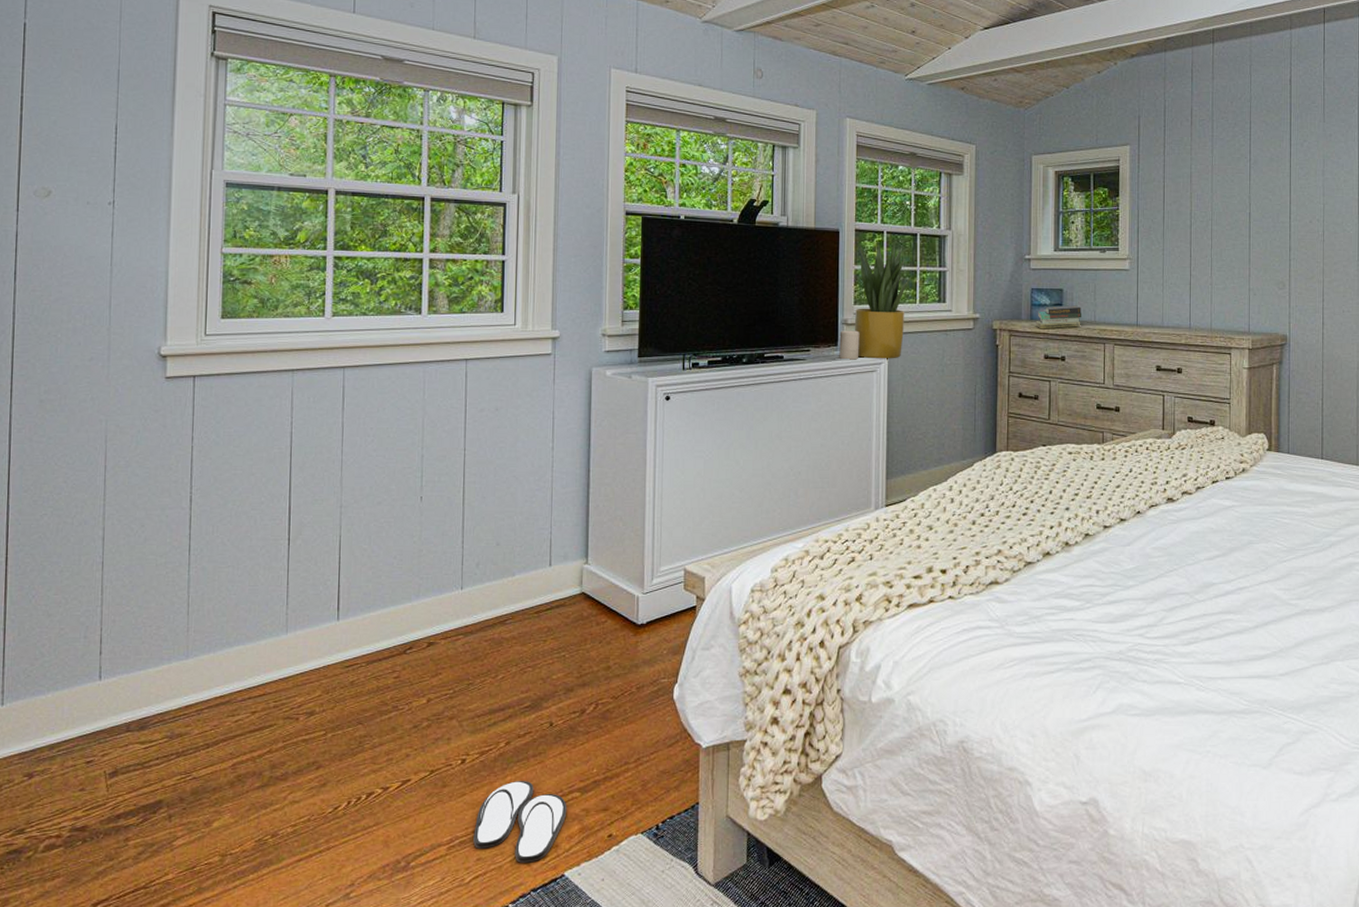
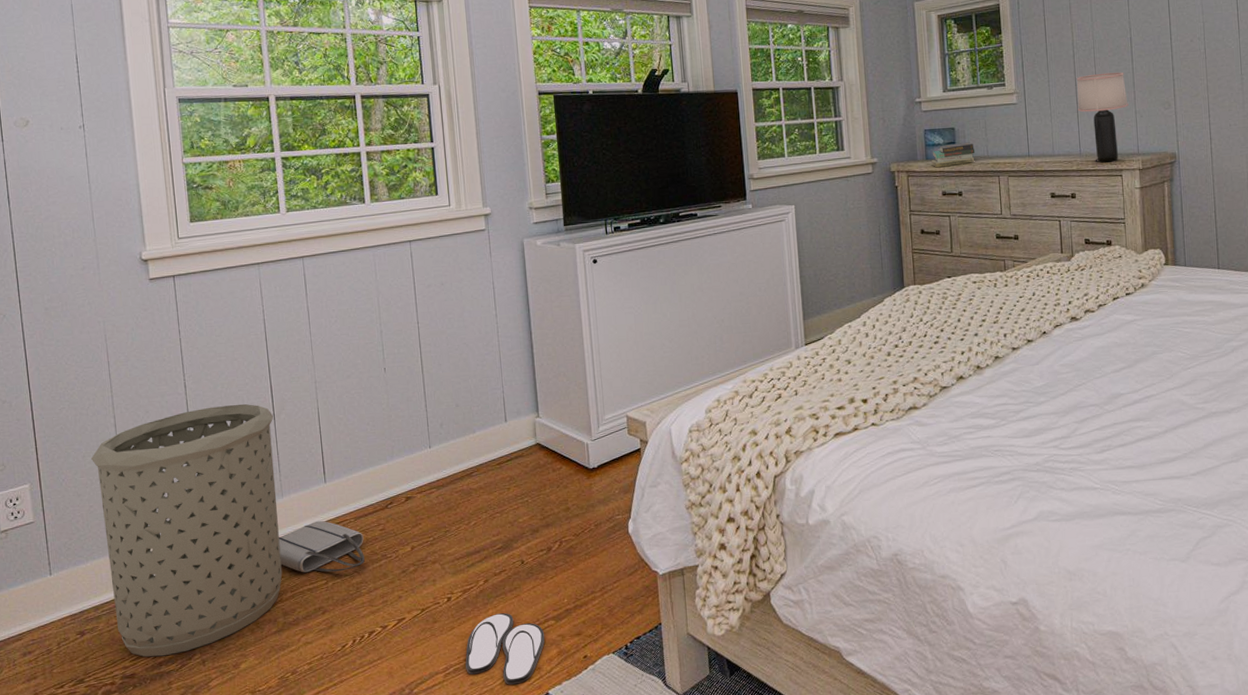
laundry basket: none [70,524,289,808] -> present [91,403,283,657]
tote bag: none [275,662,374,722] -> present [278,520,365,573]
candle: present [839,330,860,361] -> none [747,184,768,213]
planter: present [854,243,912,359] -> none [755,99,810,210]
table lamp: none [1190,246,1242,339] -> present [1076,72,1128,163]

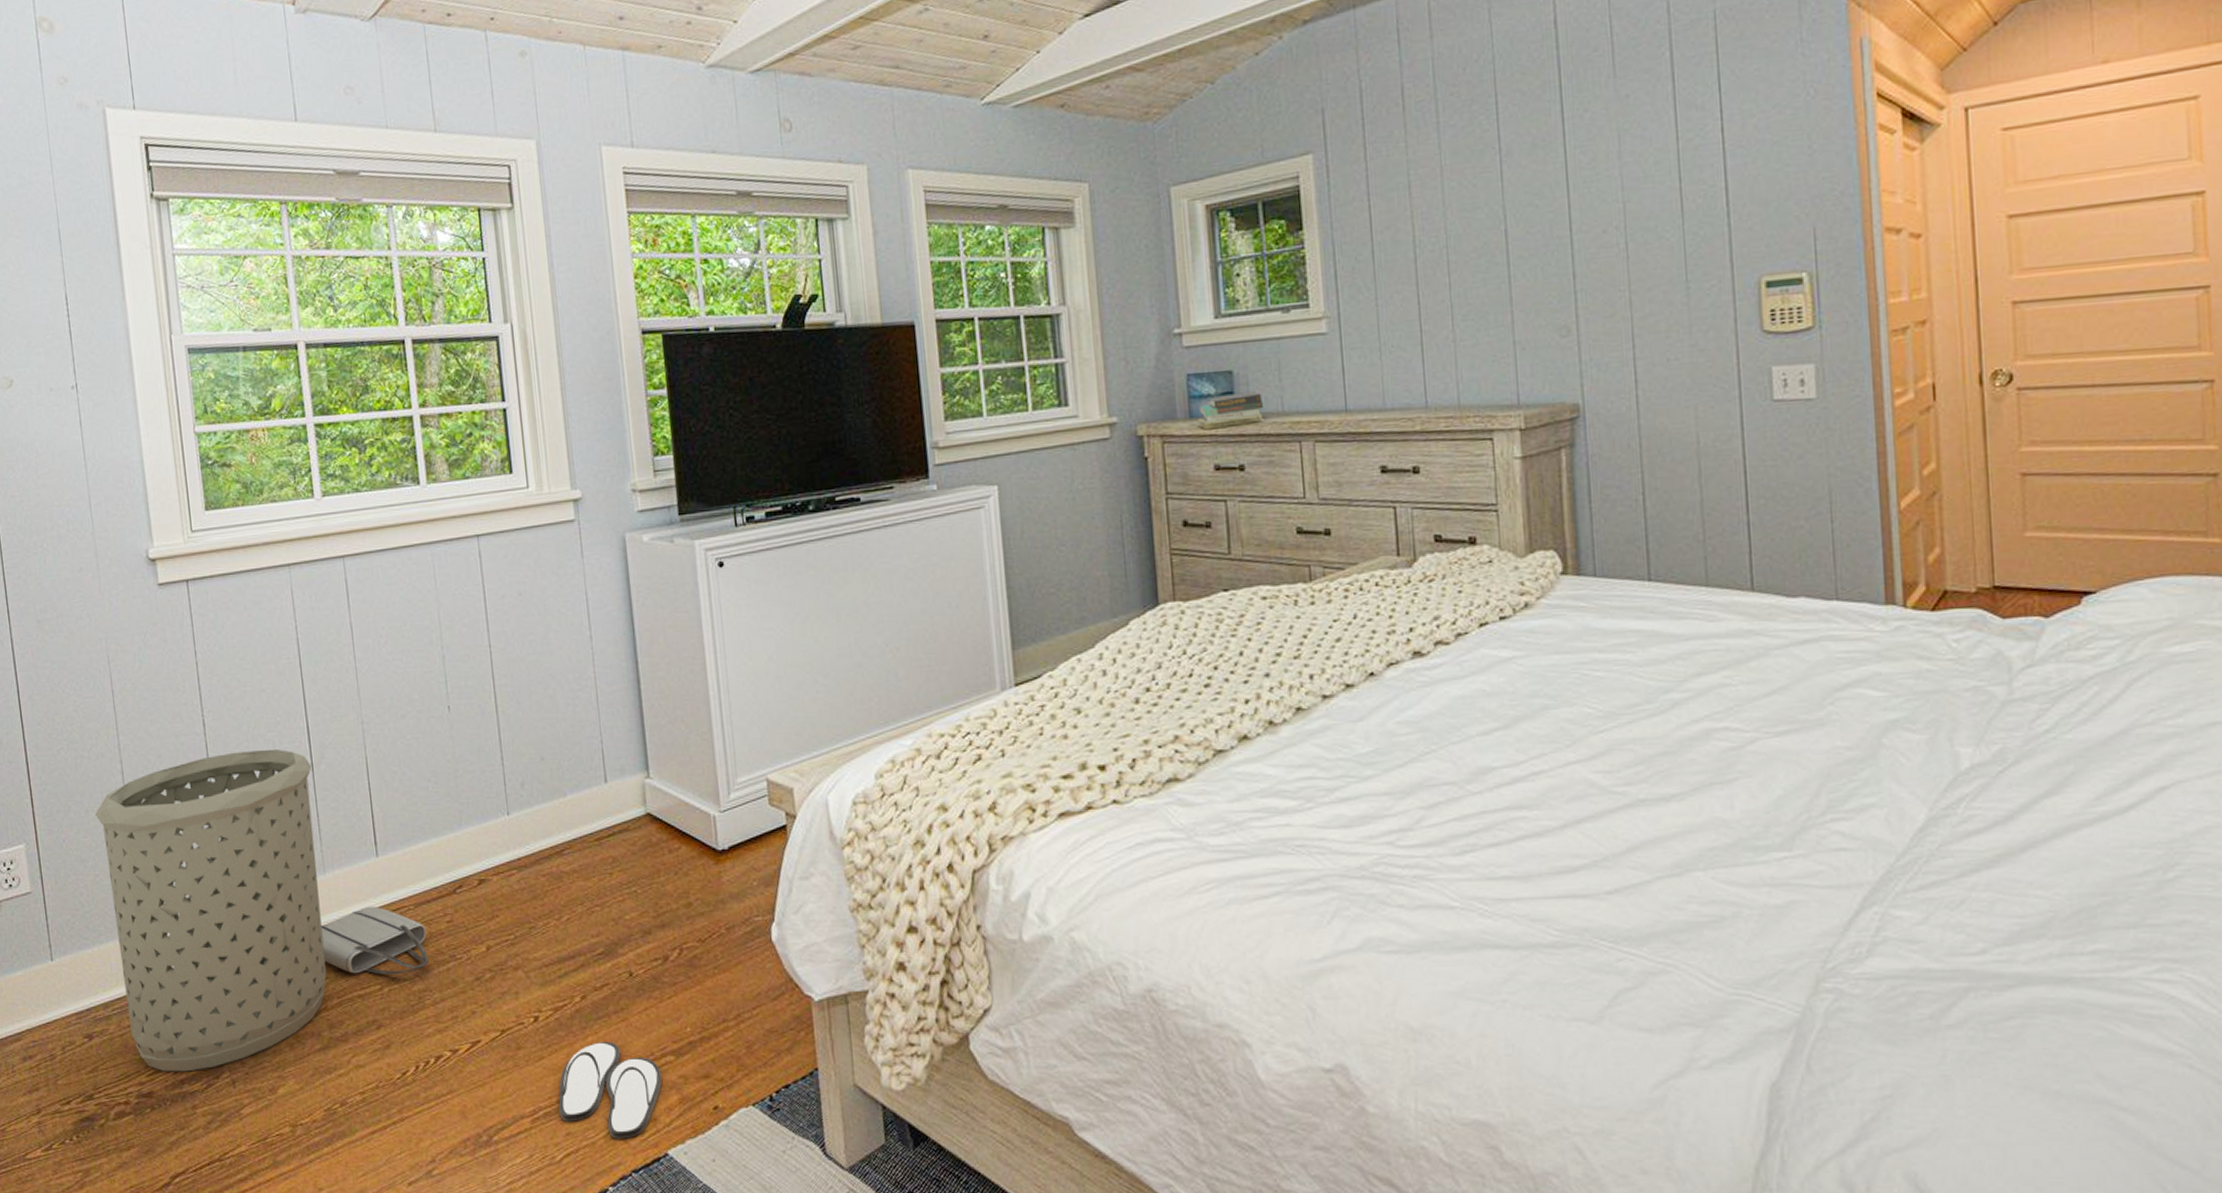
table lamp: present [1076,72,1128,163] -> none [1419,282,1502,420]

